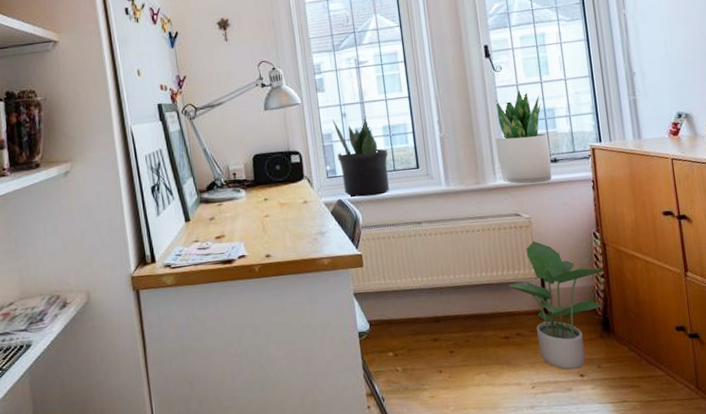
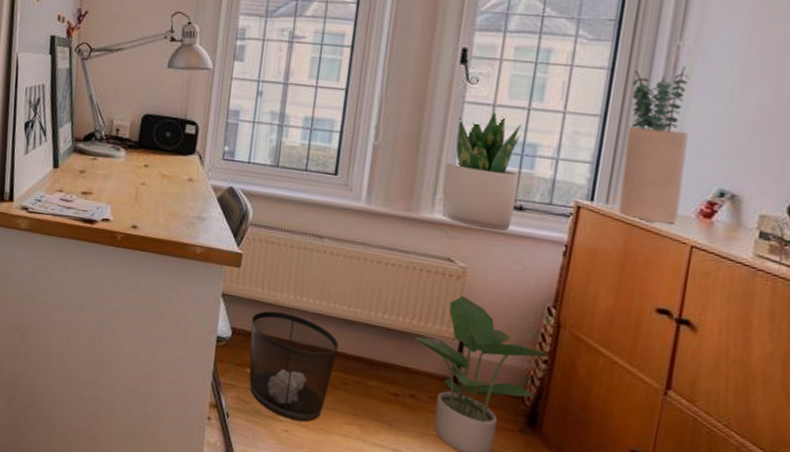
planter: present [332,117,390,198] -> none [239,94,304,194]
waste bin: none [382,294,456,386] -> present [249,310,339,422]
vase: none [602,27,658,149] -> present [618,66,690,224]

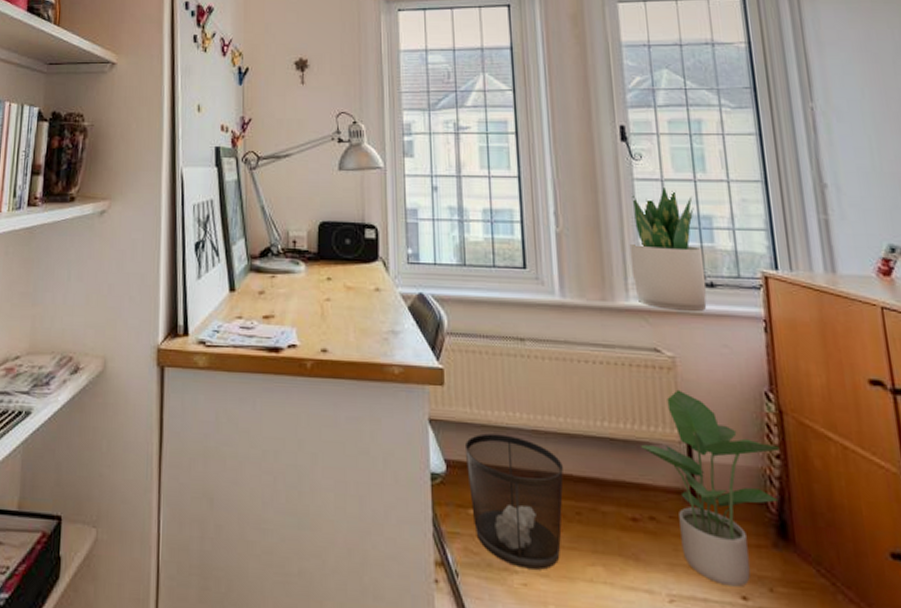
vase: present [618,66,690,224] -> none [780,126,861,286]

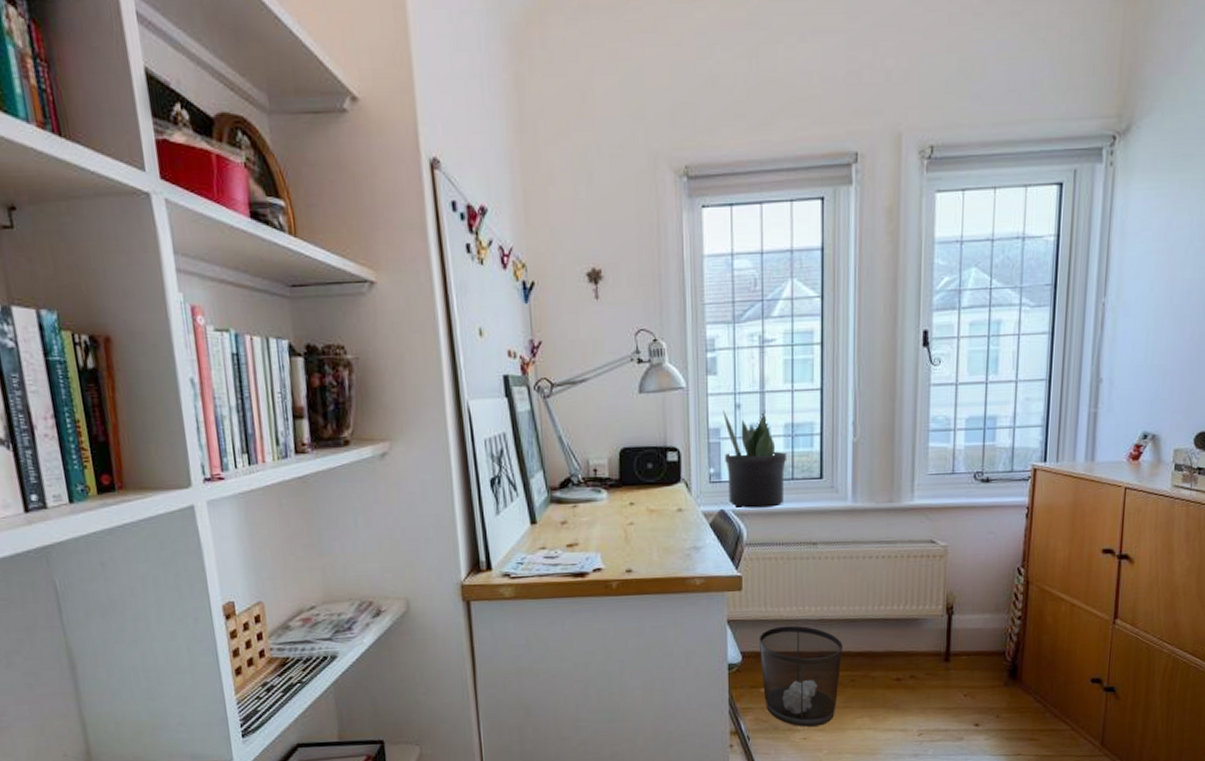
planter: none [420,191,488,296] -> present [723,409,787,509]
planter: present [629,188,707,312] -> none [919,391,984,506]
potted plant: present [640,389,780,587] -> none [909,573,1022,718]

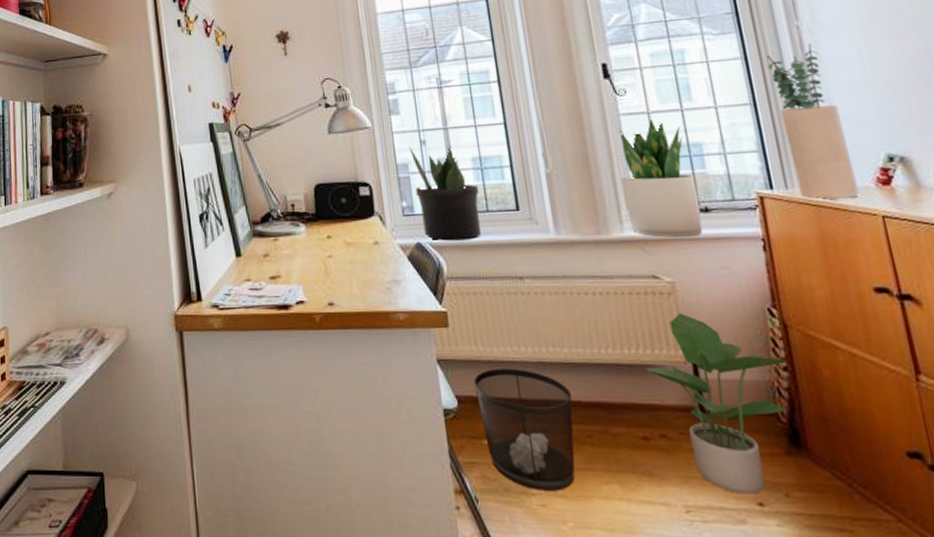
potted plant: none [909,573,1022,718] -> present [645,313,789,494]
planter: none [919,391,984,506] -> present [618,120,703,238]
vase: none [1066,321,1117,472] -> present [766,43,859,200]

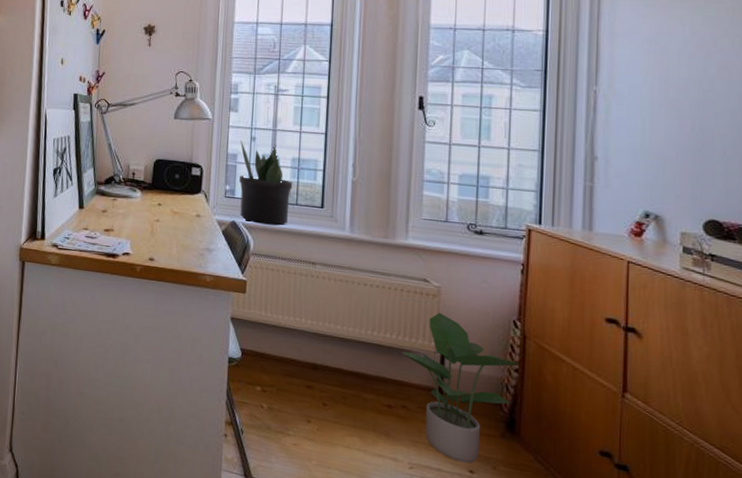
waste bin: present [473,368,575,491] -> none [257,332,336,436]
planter: present [618,120,703,238] -> none [413,150,477,254]
vase: present [766,43,859,200] -> none [561,107,614,243]

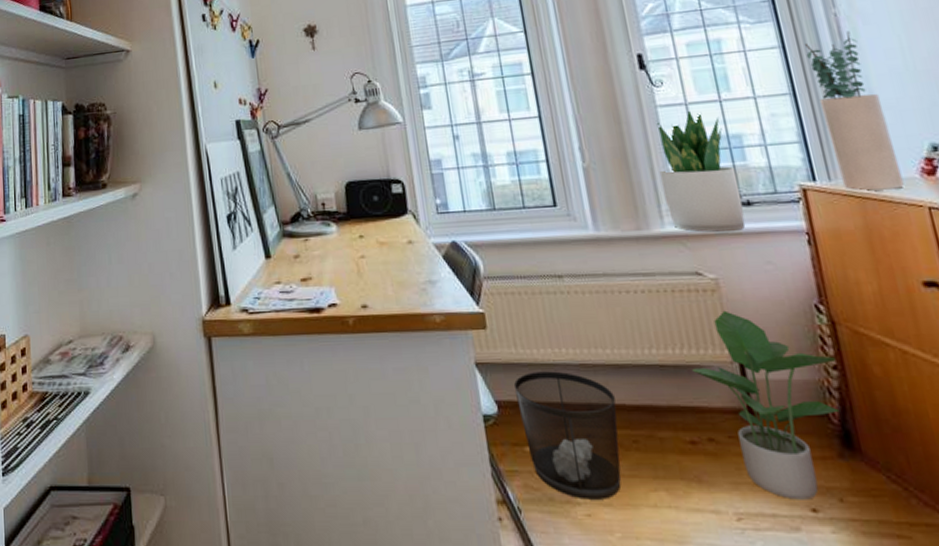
planter: present [239,140,293,227] -> none [442,140,519,240]
waste bin: none [257,332,336,436] -> present [513,371,621,500]
planter: none [413,150,477,254] -> present [656,111,746,233]
vase: none [561,107,614,243] -> present [804,30,904,191]

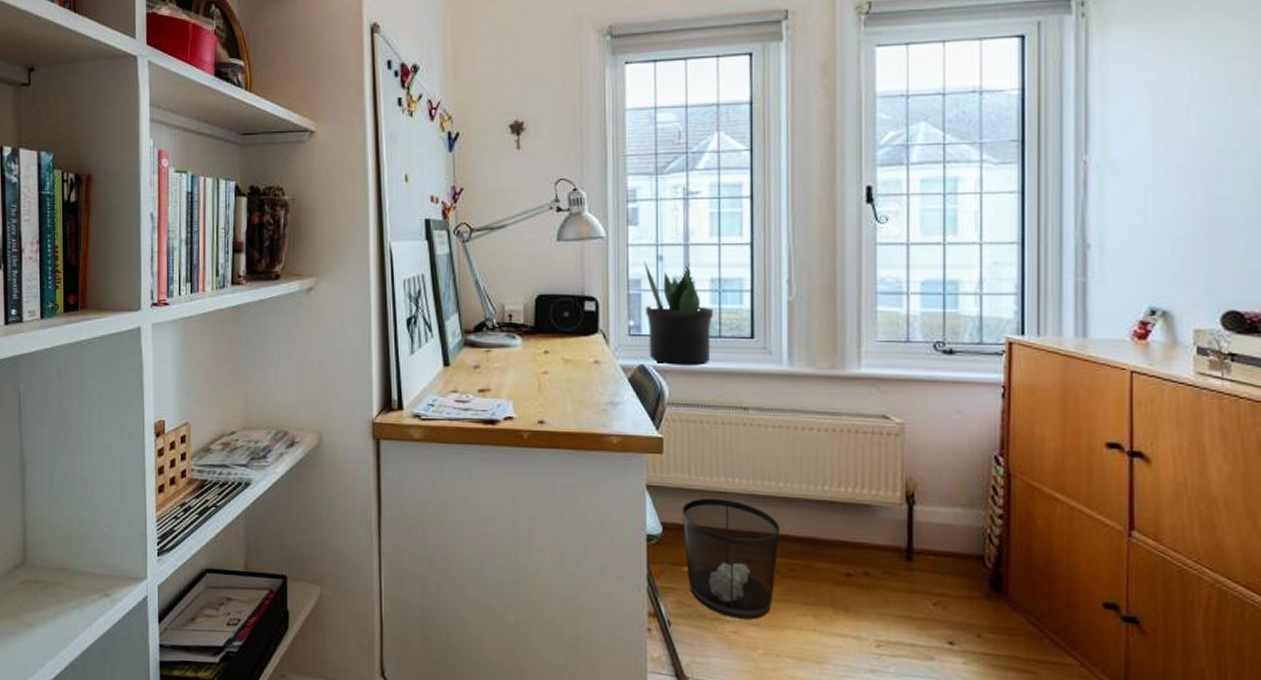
planter: none [442,140,519,240] -> present [644,260,714,367]
planter: present [656,111,746,233] -> none [866,252,945,379]
potted plant: present [691,310,840,500] -> none [859,455,1003,634]
vase: present [804,30,904,191] -> none [1045,181,1112,350]

